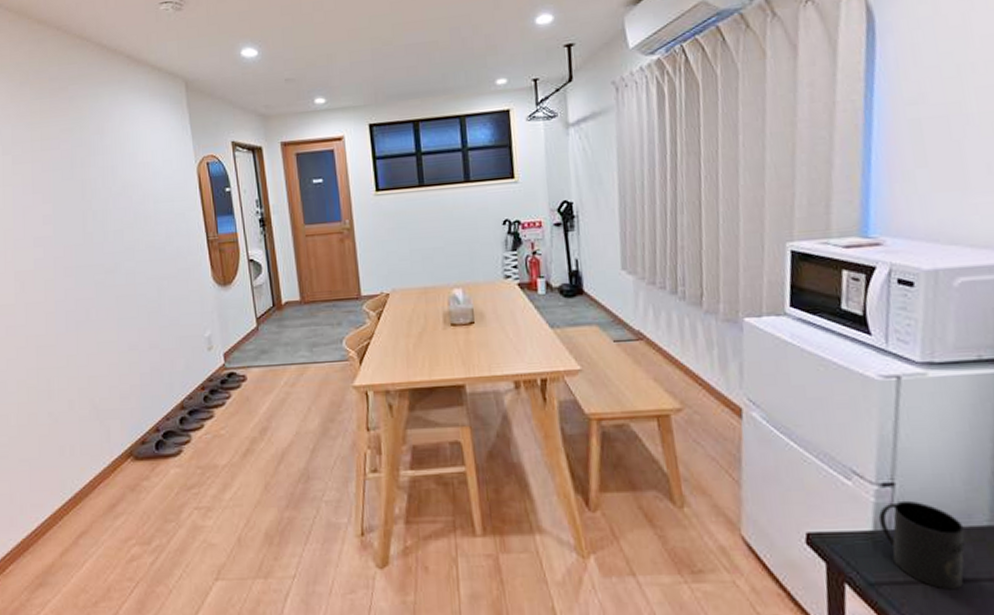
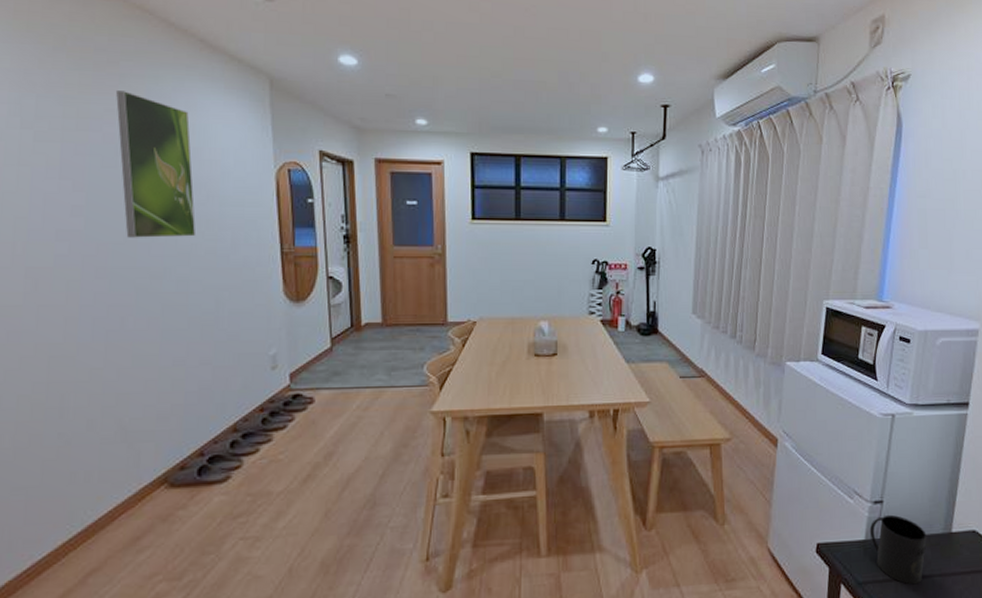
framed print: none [68,111,138,239] -> present [116,91,196,238]

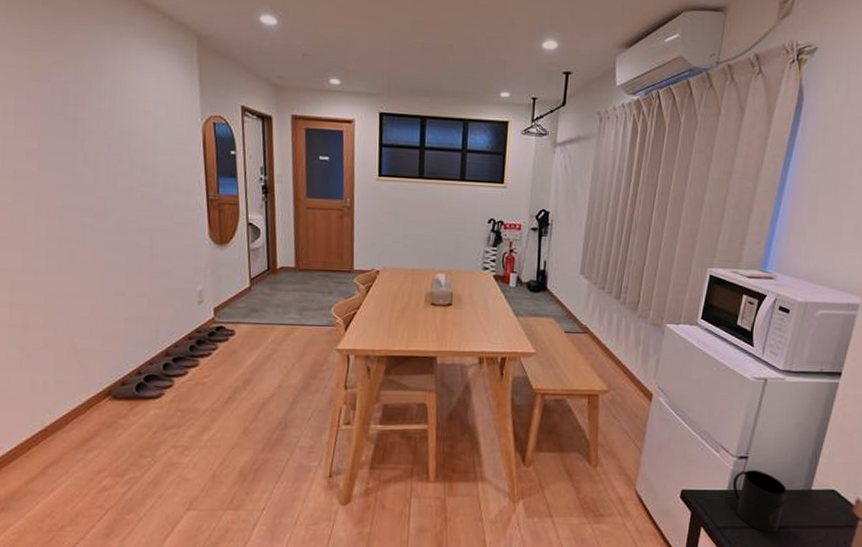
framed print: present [116,91,196,238] -> none [62,44,133,182]

